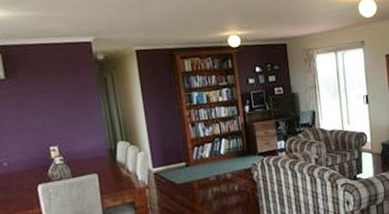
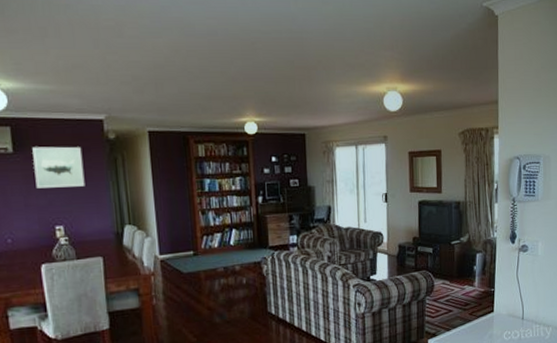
wall art: none [23,69,77,112] -> present [32,146,85,189]

